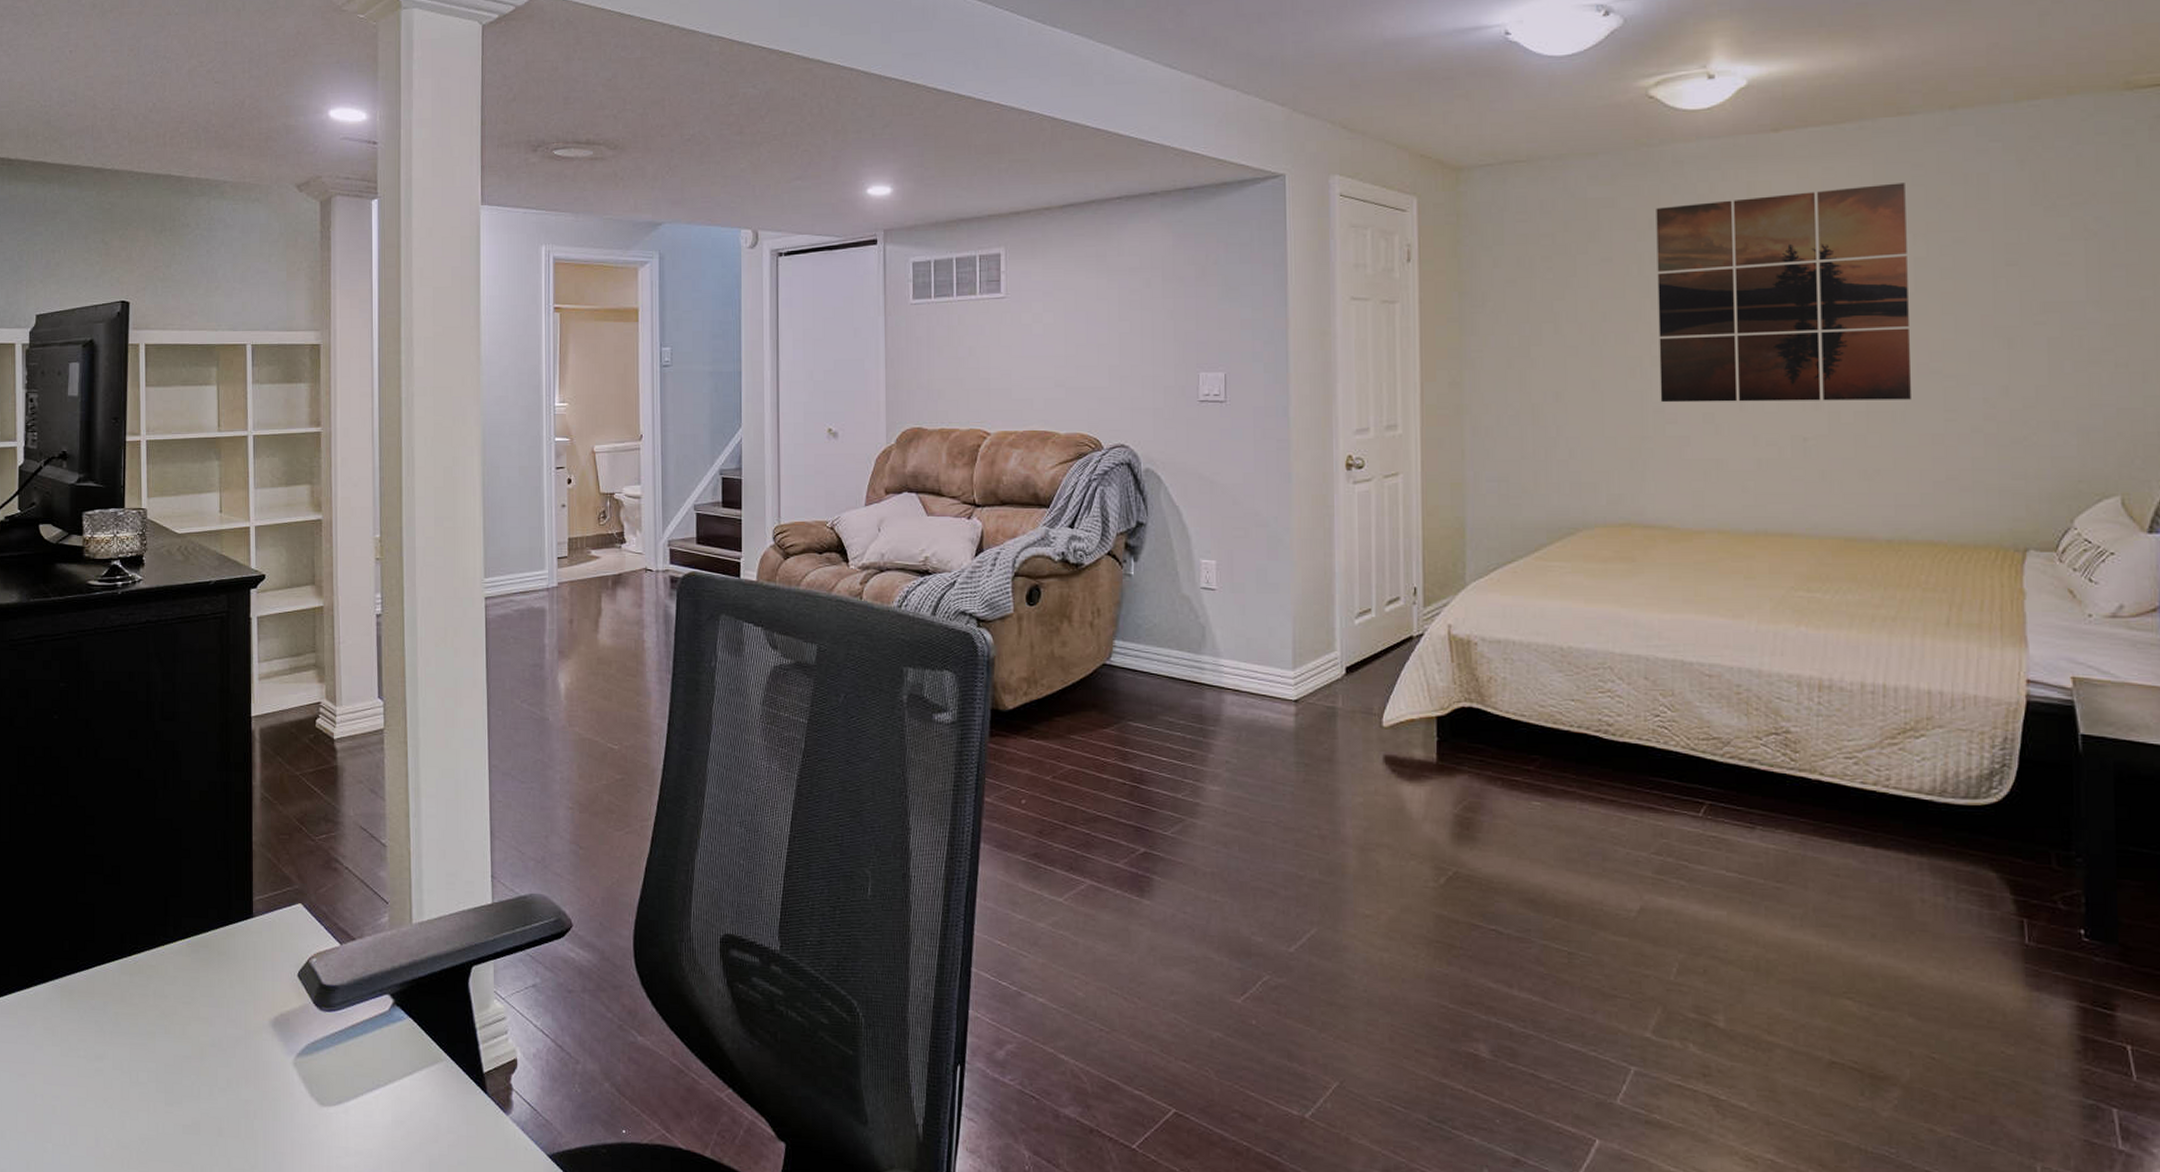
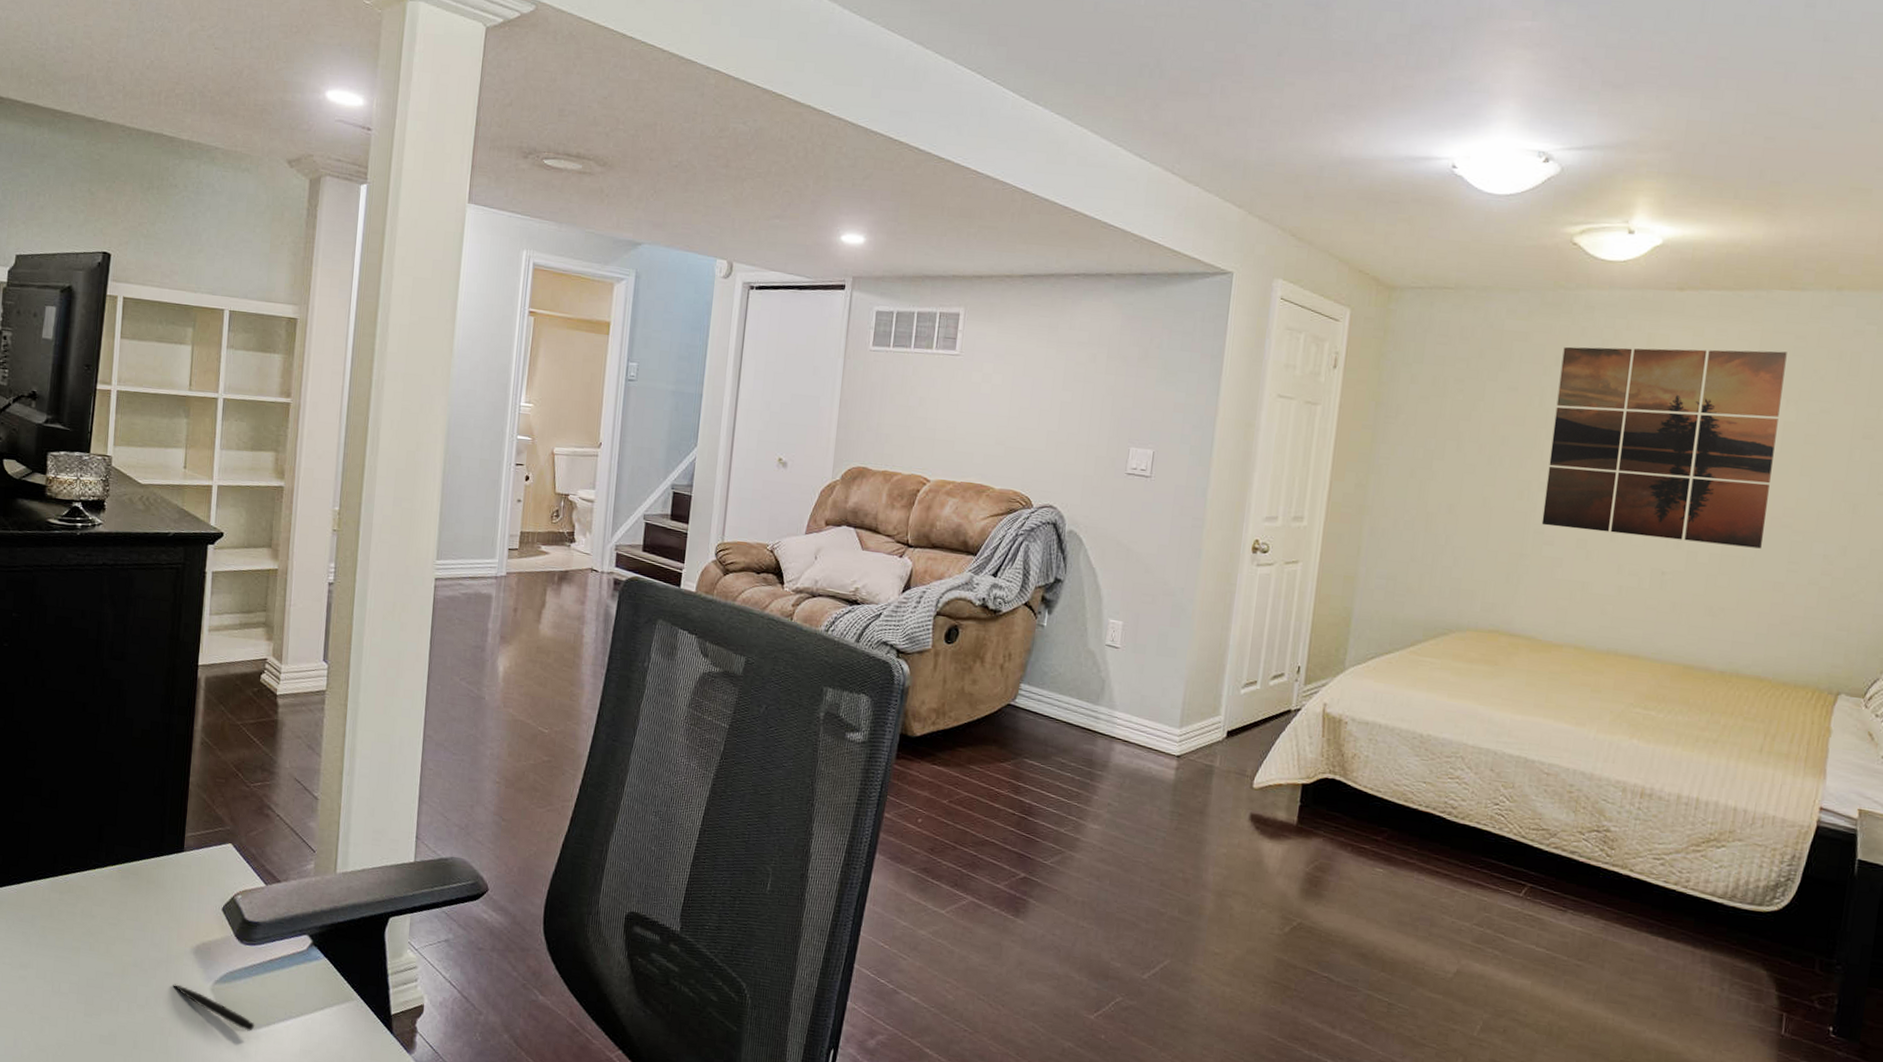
pen: none [254,1061,342,1106] -> present [173,984,255,1031]

